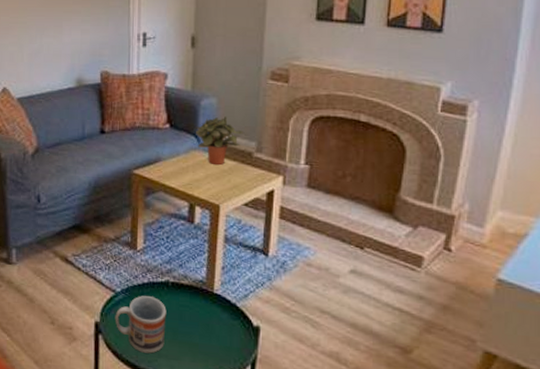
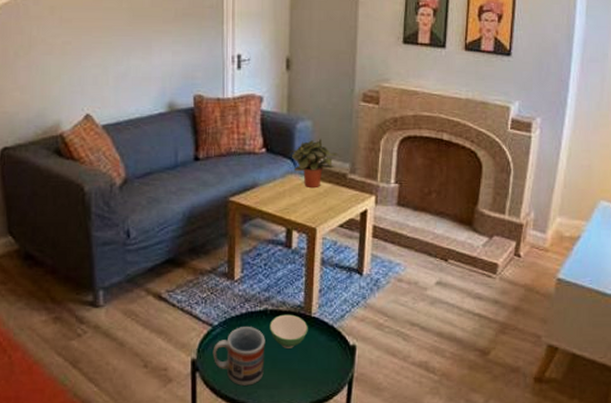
bowl: none [170,287,210,323] -> present [269,314,308,350]

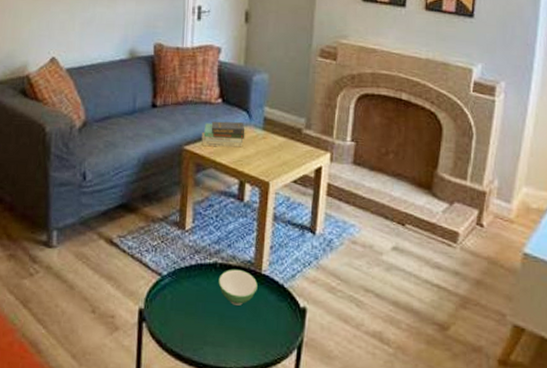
cup: present [212,327,265,386] -> none [160,279,214,341]
books: none [247,171,291,197] -> present [201,121,245,148]
potted plant: present [291,139,338,189] -> none [247,92,293,142]

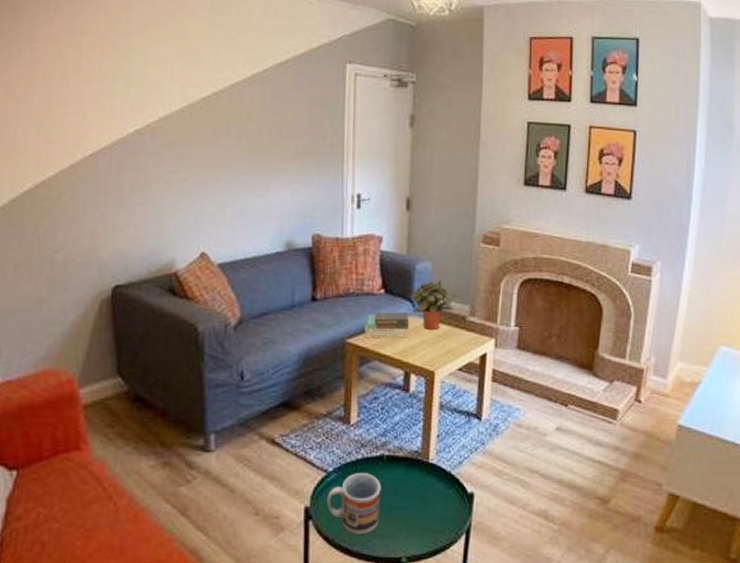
cup: none [160,279,214,341] -> present [326,473,381,535]
bowl: present [218,269,258,307] -> none [385,460,425,497]
potted plant: none [247,92,293,142] -> present [410,280,457,331]

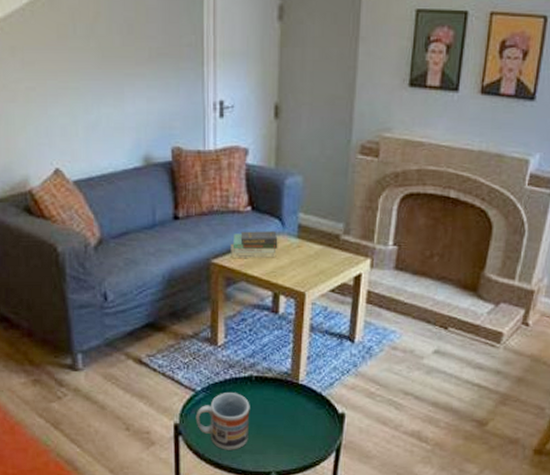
potted plant: present [410,280,457,331] -> none [279,196,331,250]

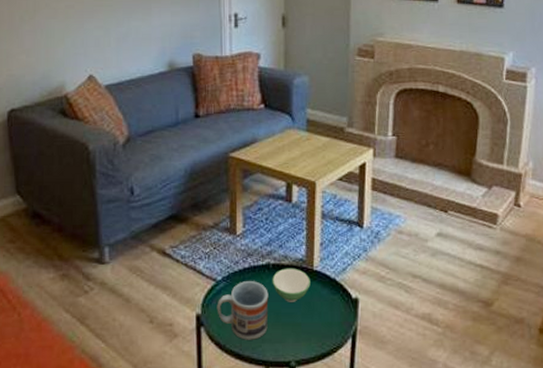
books: present [231,231,278,259] -> none [247,126,289,152]
bowl: none [254,381,295,416] -> present [272,268,310,303]

